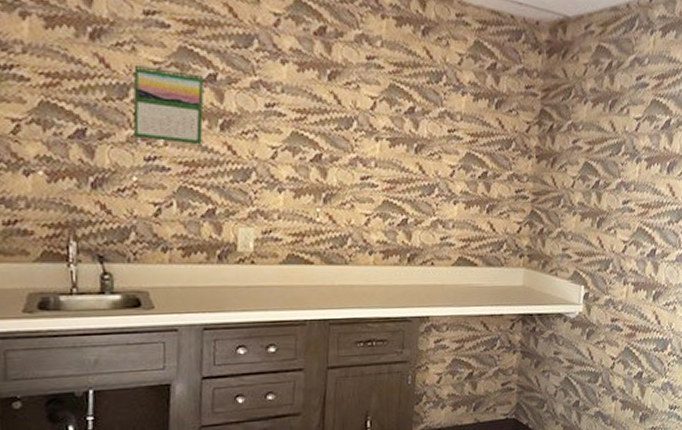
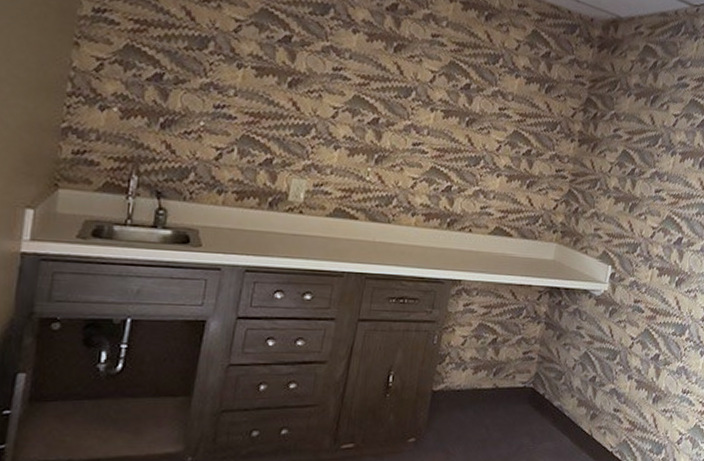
calendar: present [132,62,204,145] -> none [206,18,280,99]

